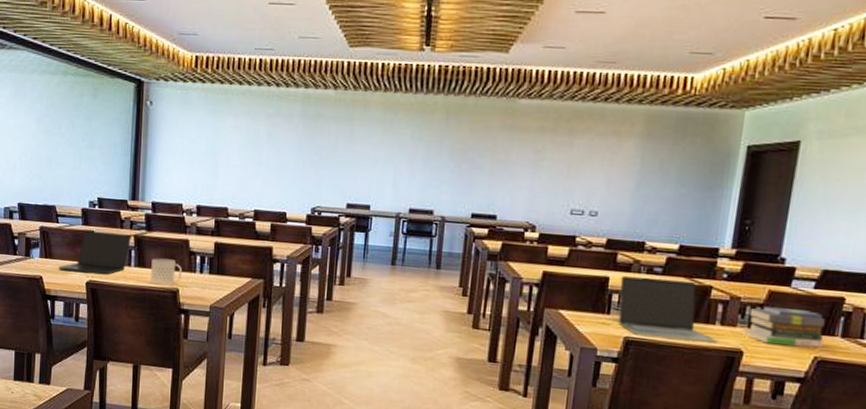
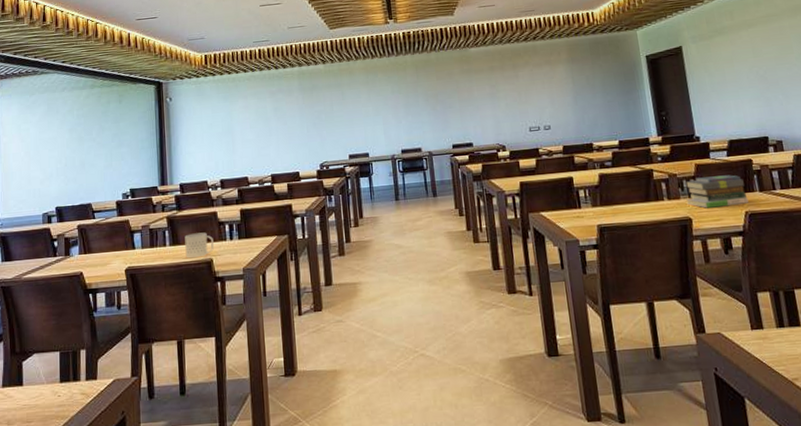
laptop: present [58,230,131,275] -> none [97,216,164,263]
laptop: present [618,275,717,343] -> none [581,168,669,222]

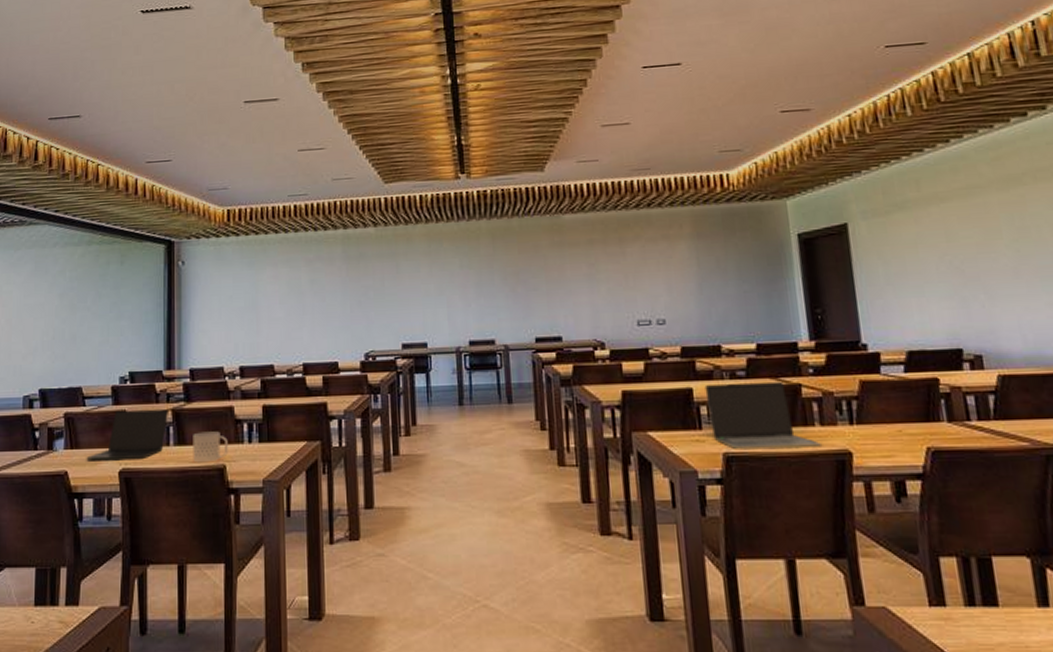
laptop: none [97,216,164,263] -> present [86,408,168,461]
laptop: none [581,168,669,222] -> present [704,381,821,450]
books: present [686,175,749,208] -> none [845,397,932,440]

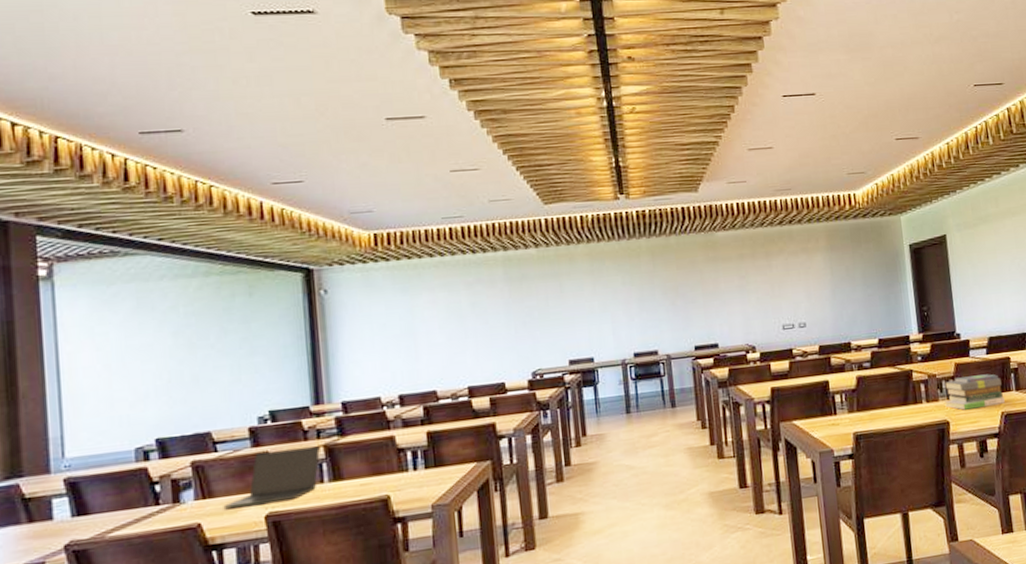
mug: present [193,431,228,463] -> none [350,462,392,498]
laptop: present [704,381,821,450] -> none [838,369,927,429]
books: none [845,397,932,440] -> present [945,374,1005,410]

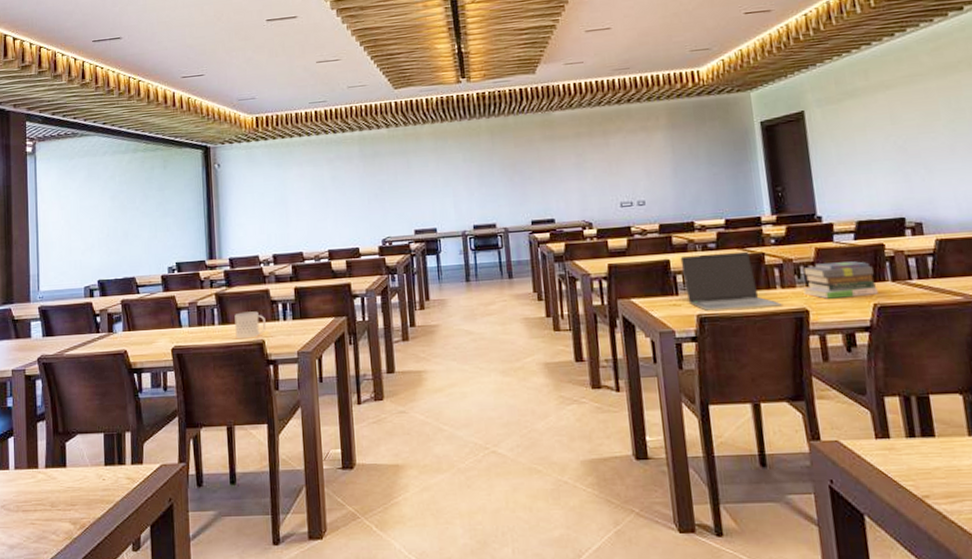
laptop: present [223,445,320,510] -> none [142,293,212,341]
mug: none [350,462,392,498] -> present [234,311,266,339]
laptop: none [838,369,927,429] -> present [680,251,782,312]

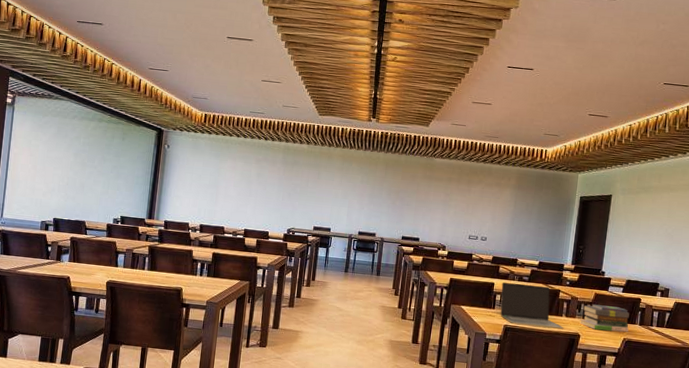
mug: present [234,311,266,339] -> none [160,264,186,285]

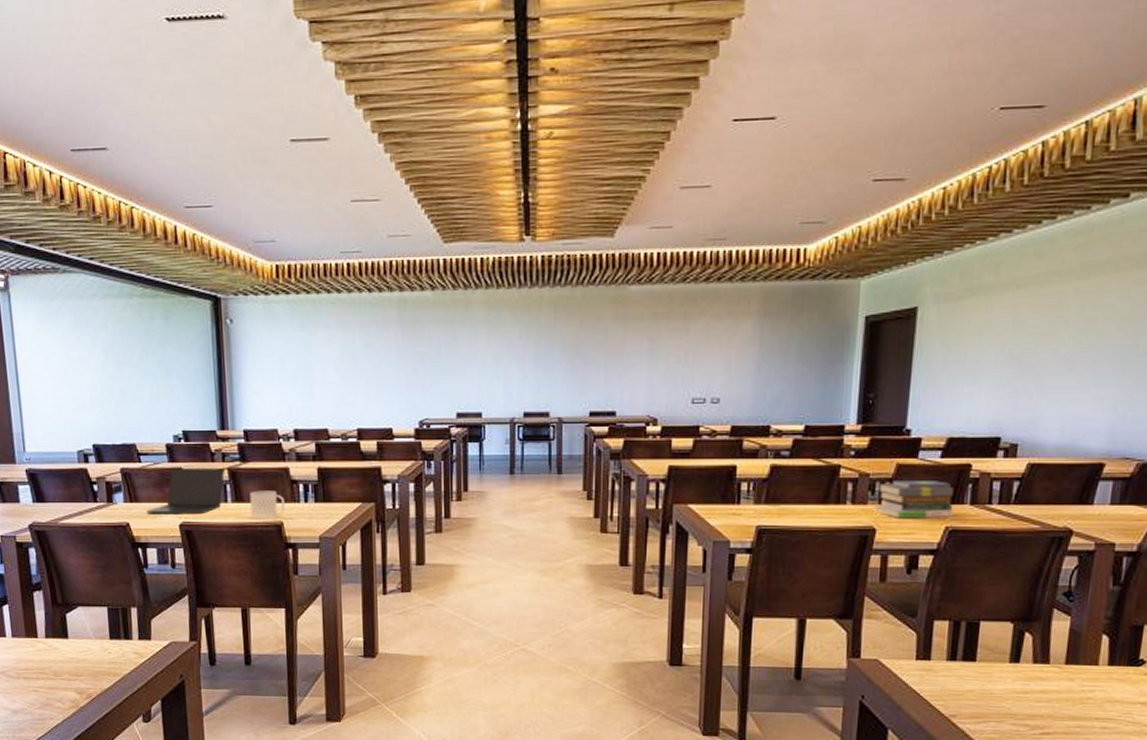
laptop: none [84,241,146,277] -> present [146,467,225,515]
mug: none [160,264,186,285] -> present [250,490,285,519]
laptop: present [500,282,563,329] -> none [748,462,849,524]

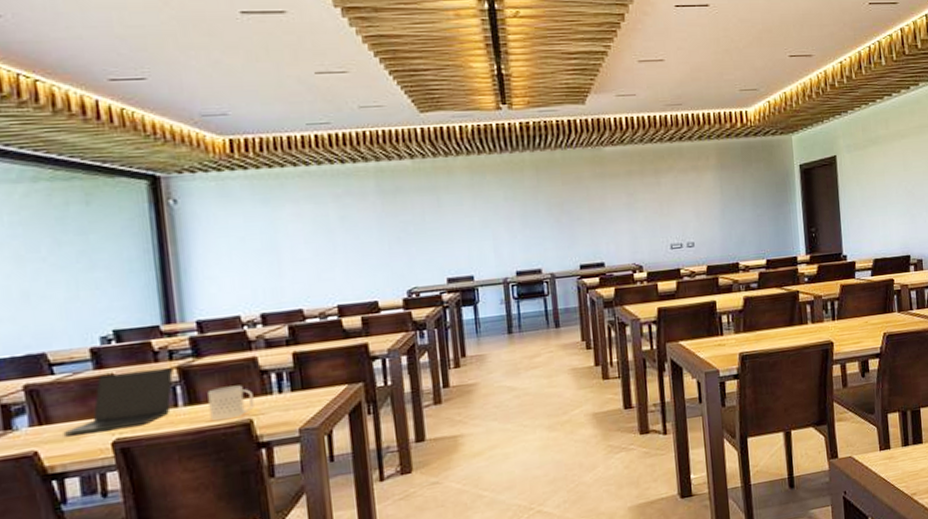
books: present [874,481,954,519] -> none [829,295,887,331]

